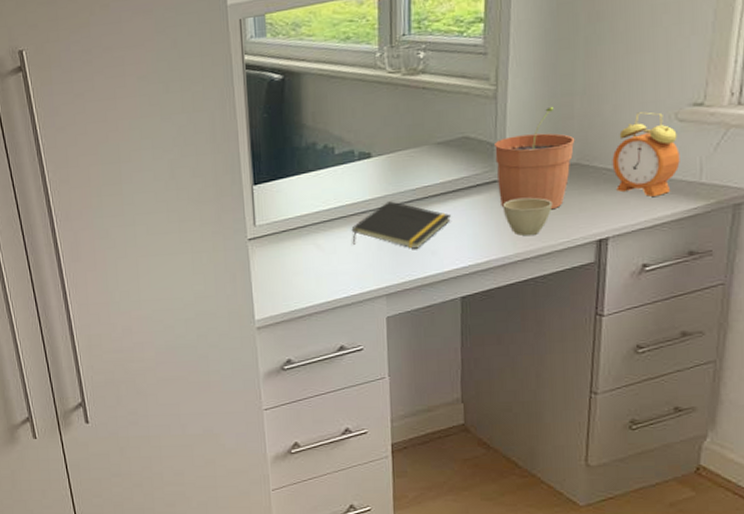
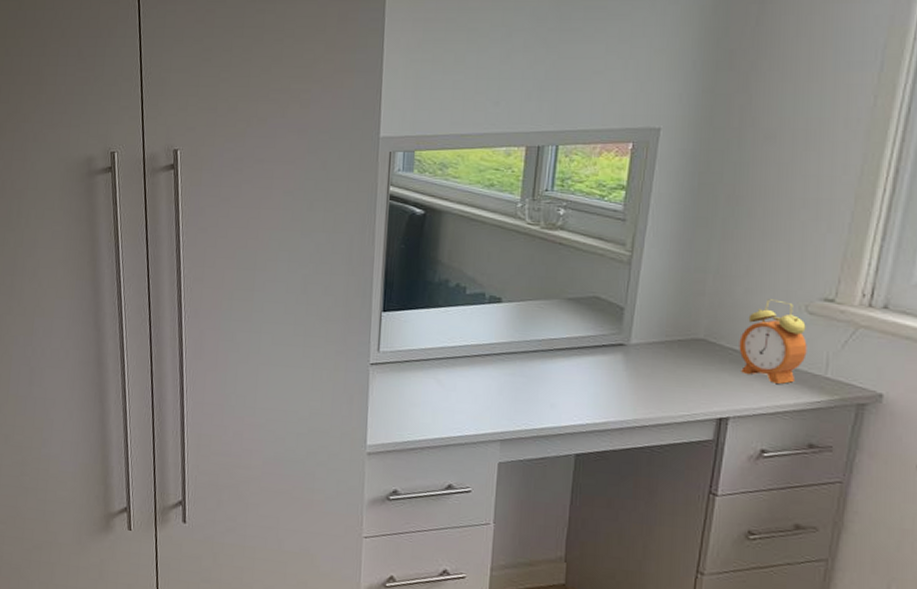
notepad: present [351,201,451,249] -> none [473,348,573,399]
plant pot: present [494,106,575,210] -> none [623,280,705,381]
cup: present [502,197,553,237] -> none [626,364,676,404]

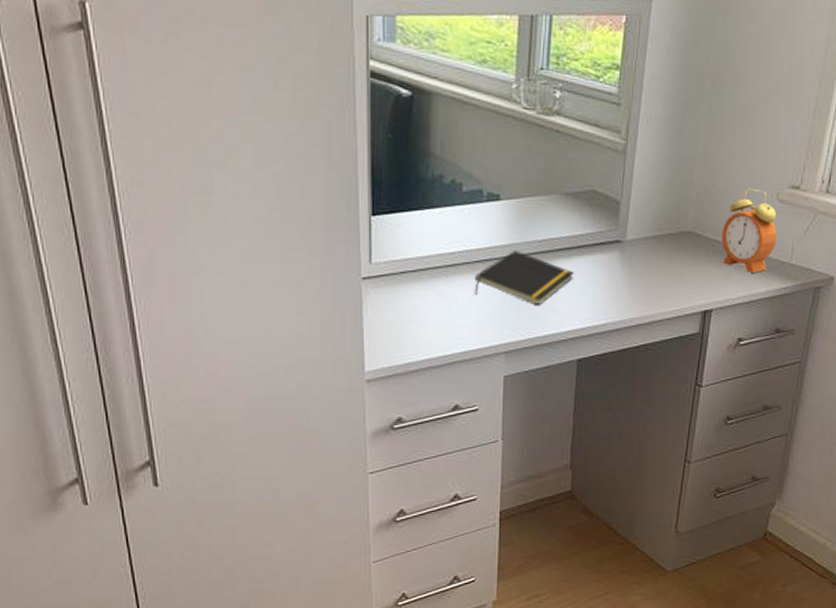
notepad: none [473,348,573,399] -> present [474,251,574,305]

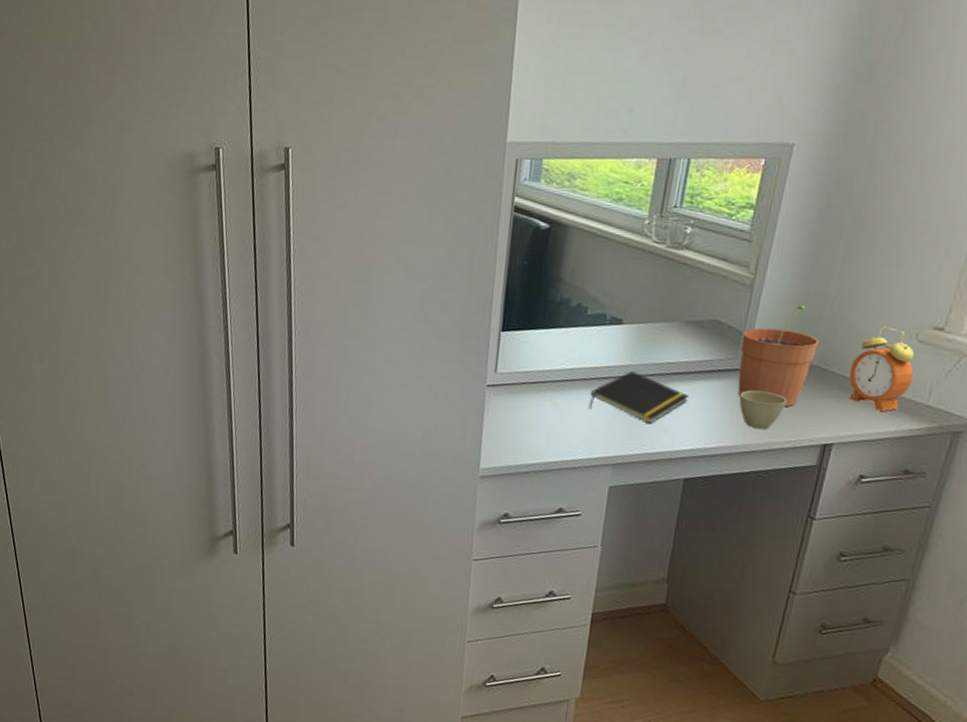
plant pot: none [620,170,692,277] -> present [738,305,820,407]
cup: none [622,261,667,302] -> present [739,390,787,430]

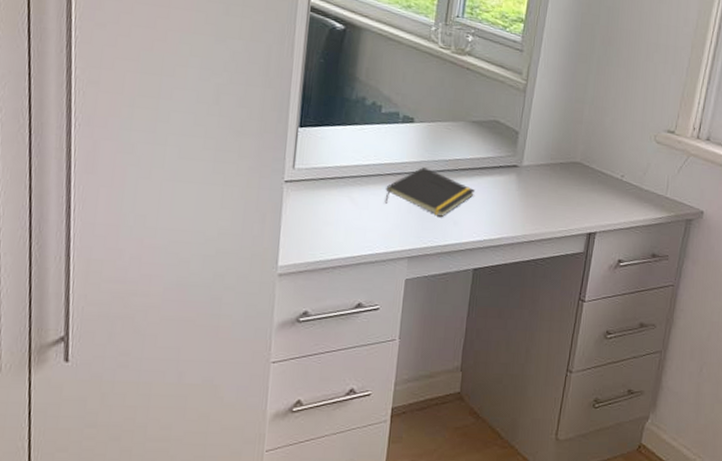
plant pot: present [738,305,820,407] -> none [516,109,581,200]
cup: present [739,390,787,430] -> none [518,184,558,221]
alarm clock: present [849,326,915,411] -> none [606,129,655,203]

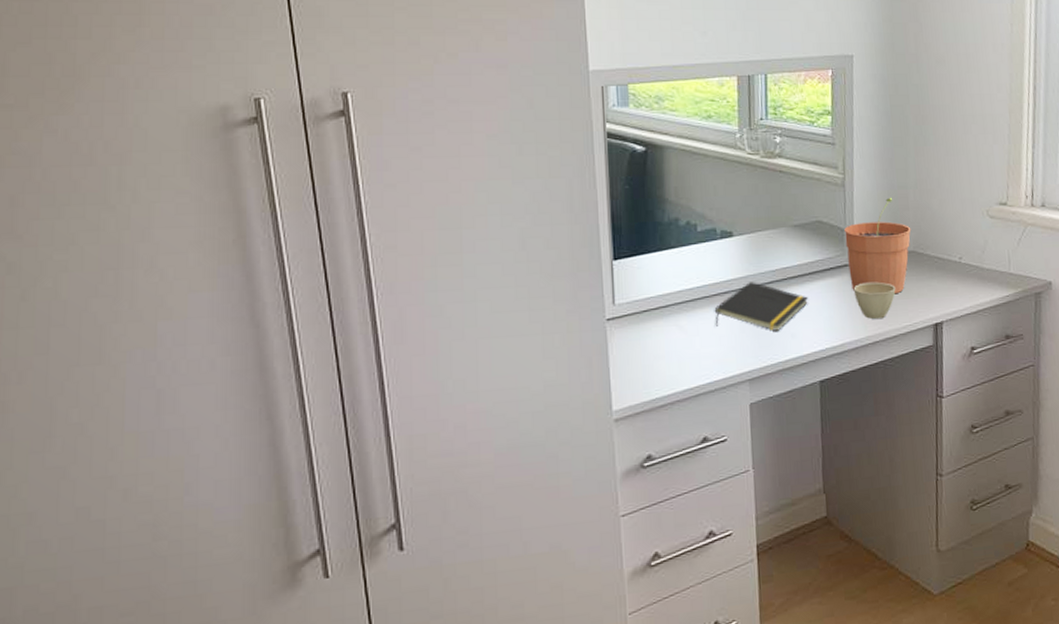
plant pot: none [516,109,581,200] -> present [844,197,911,294]
cup: none [518,184,558,221] -> present [853,282,896,320]

